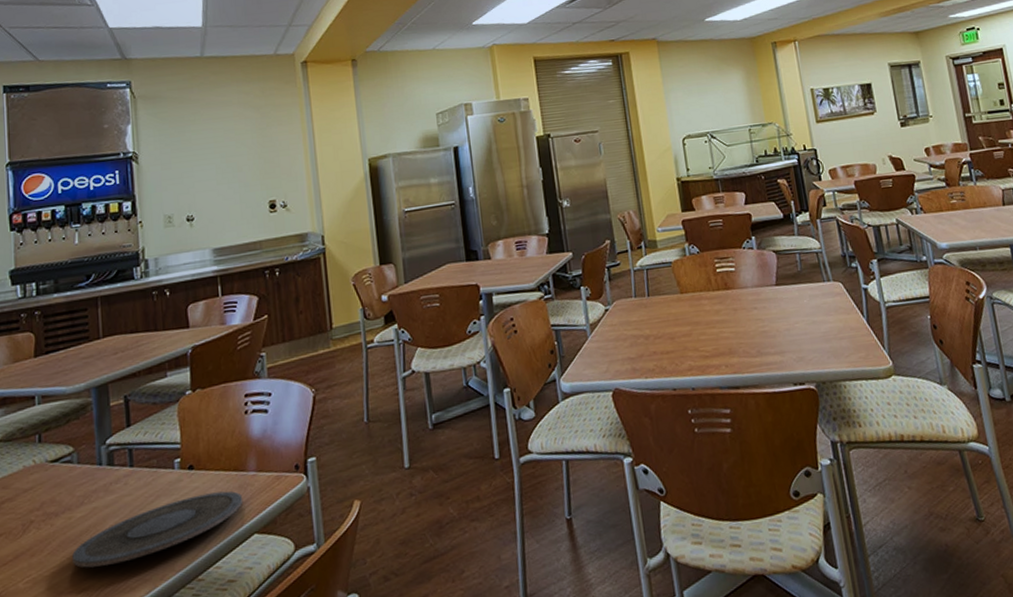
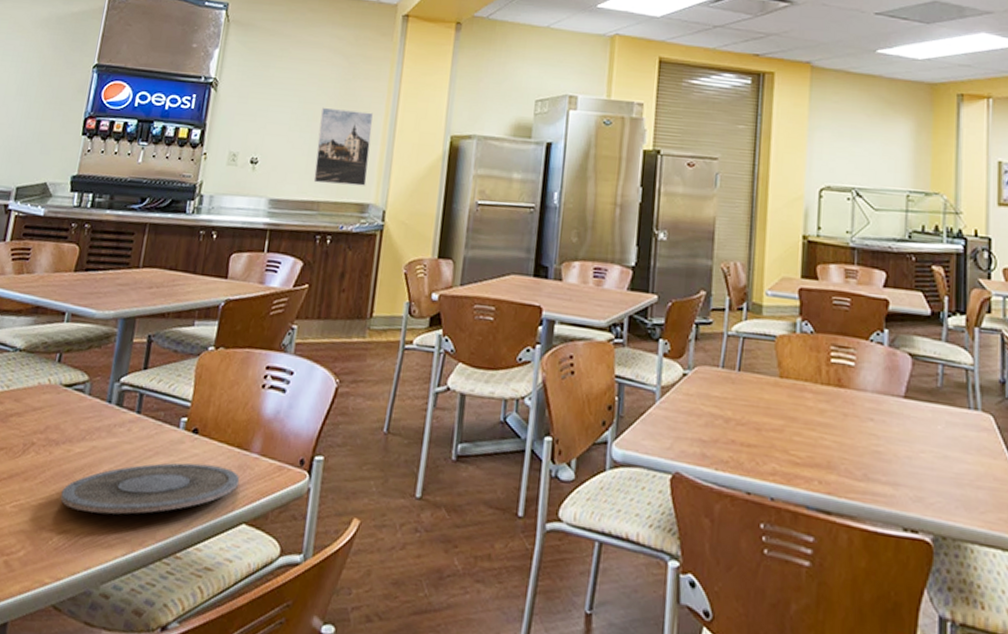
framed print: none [243,153,301,225] -> present [313,107,373,186]

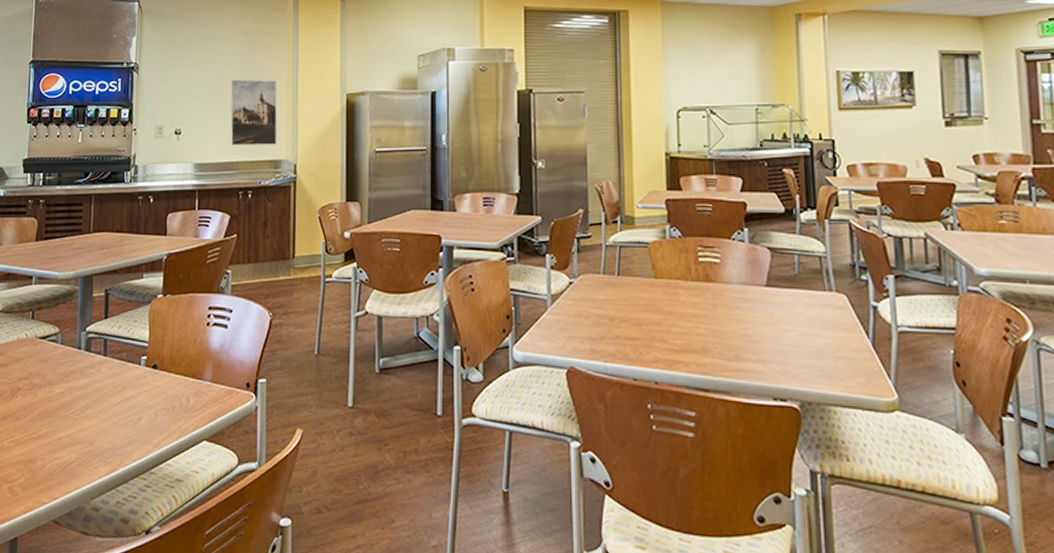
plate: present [60,463,240,515] -> none [48,394,197,442]

